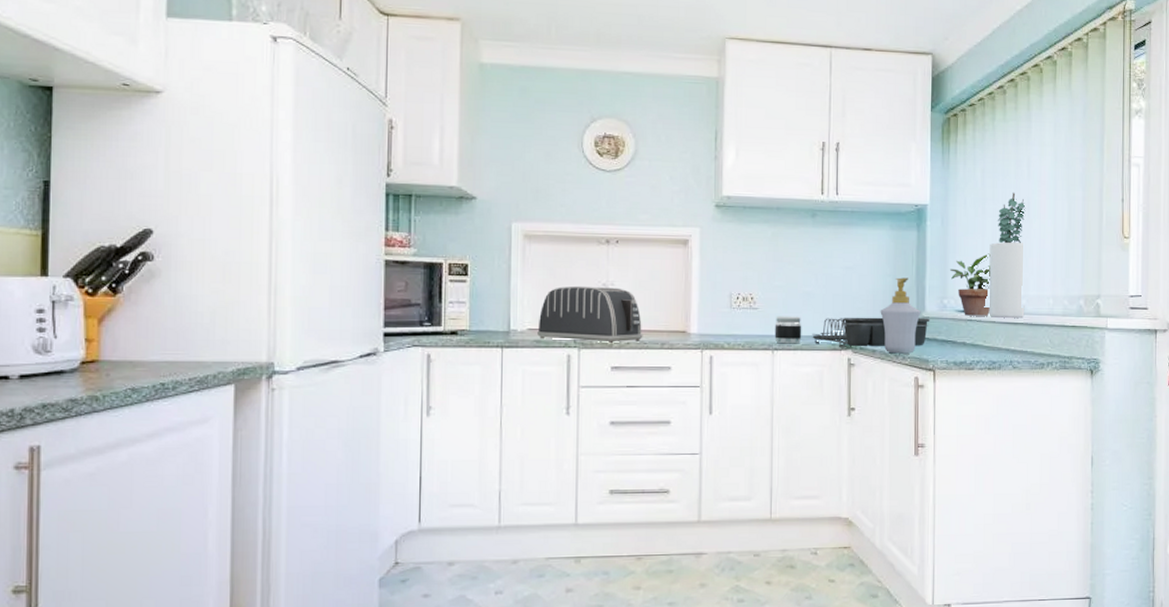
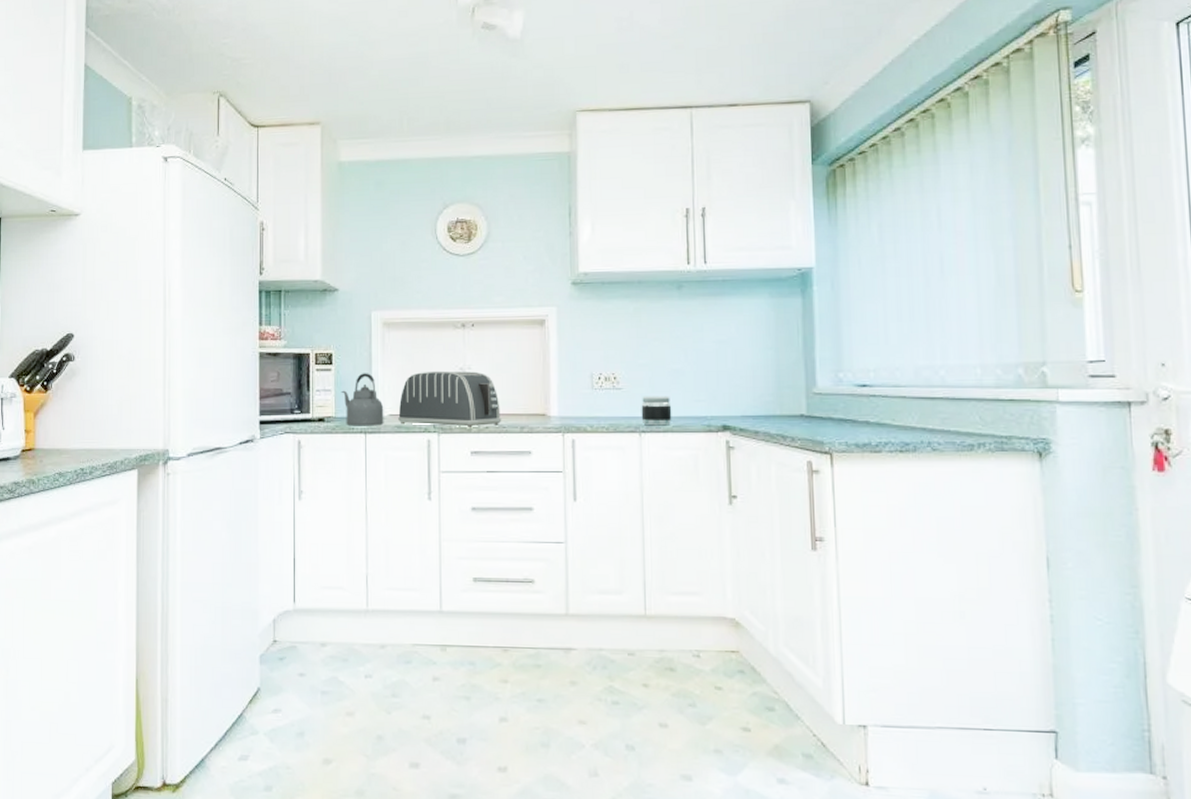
kettle: none [476,286,523,341] -> present [341,373,384,426]
dish rack: present [812,317,930,348] -> none [683,394,823,430]
soap bottle: present [880,277,921,354] -> none [761,350,811,435]
potted plant: present [950,253,990,316] -> none [845,318,898,391]
vase: present [989,193,1026,319] -> none [893,247,944,393]

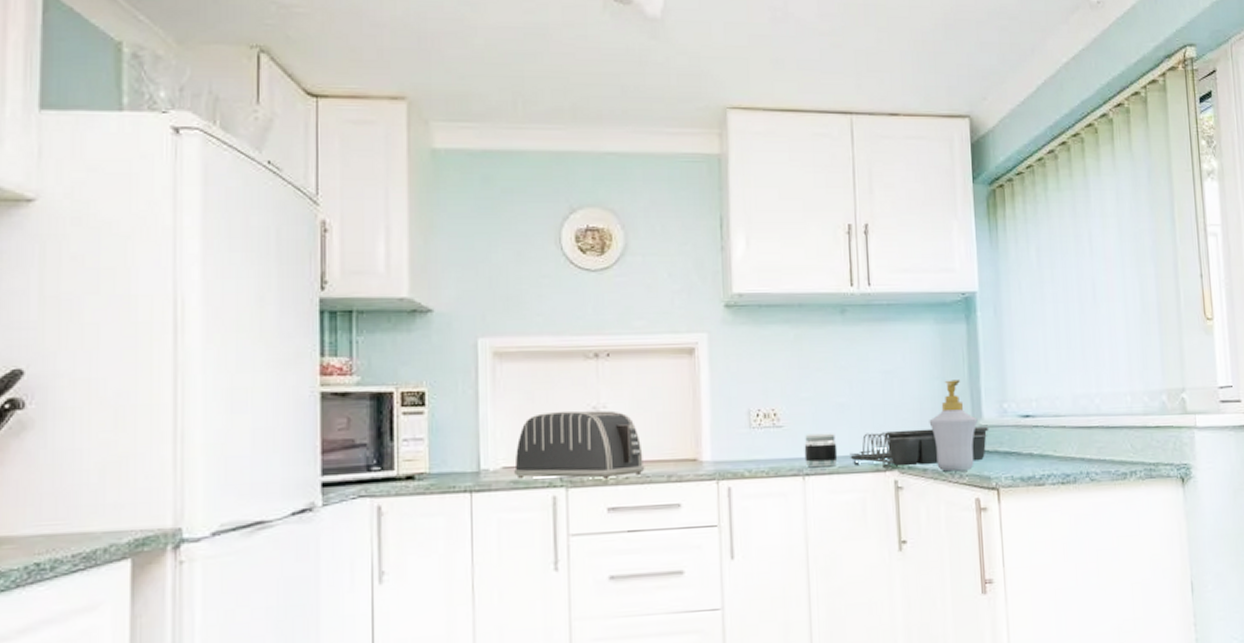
kettle: present [341,373,384,426] -> none [437,416,496,485]
dish rack: none [683,394,823,430] -> present [850,426,989,469]
soap bottle: none [761,350,811,435] -> present [929,379,978,472]

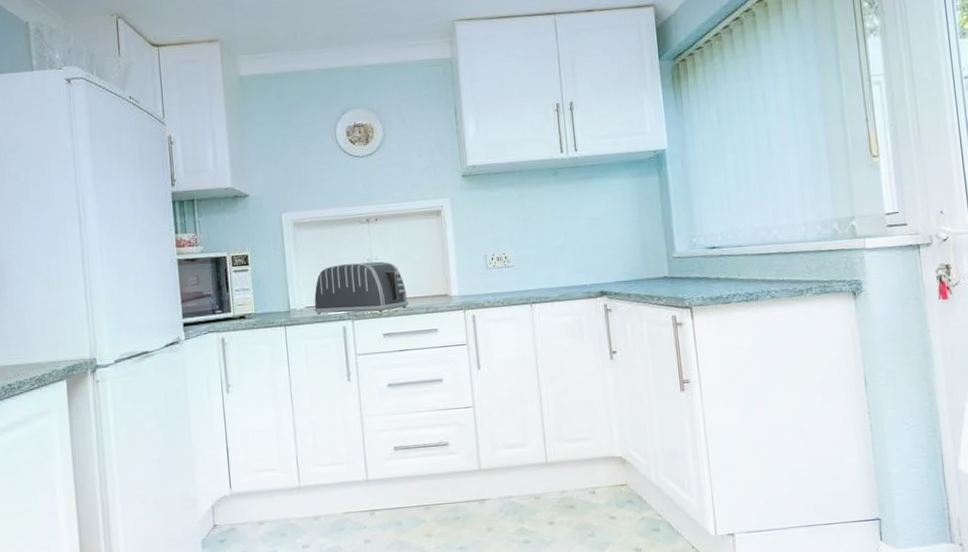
jar: present [804,433,838,468] -> none [530,269,558,298]
dish rack: present [850,426,989,469] -> none [567,258,682,296]
soap bottle: present [929,379,978,472] -> none [630,221,671,296]

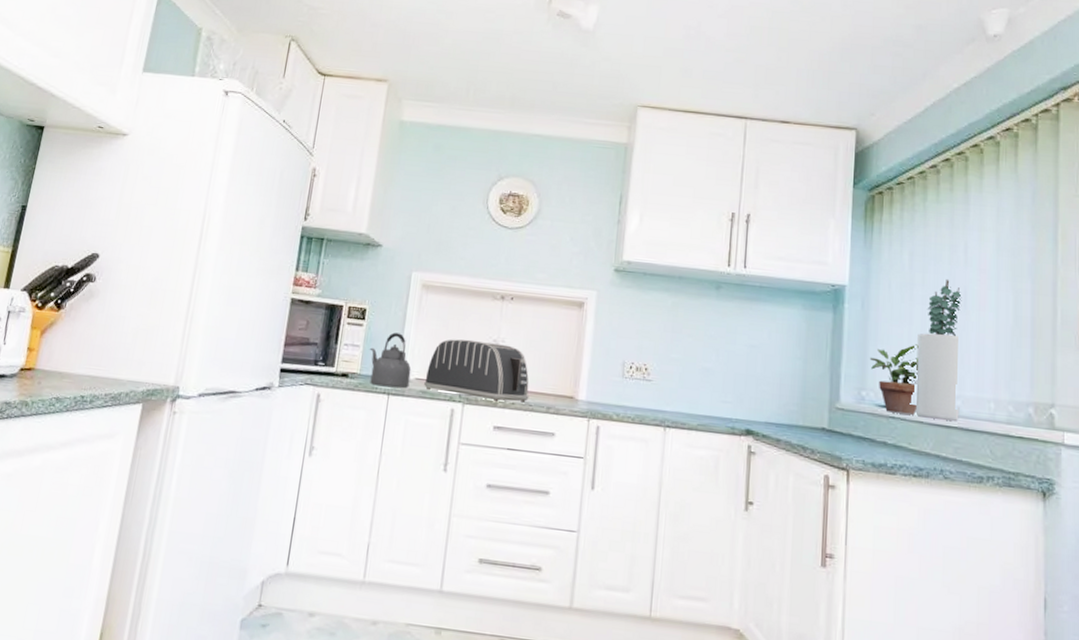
kettle: none [259,270,302,321] -> present [369,332,411,389]
potted plant: none [696,188,741,252] -> present [870,344,919,415]
vase: none [733,127,777,251] -> present [915,279,962,422]

